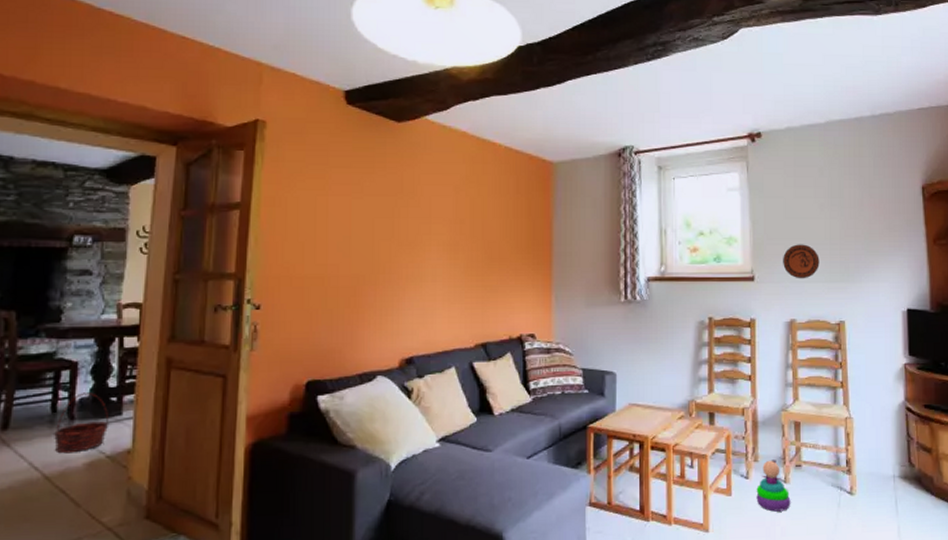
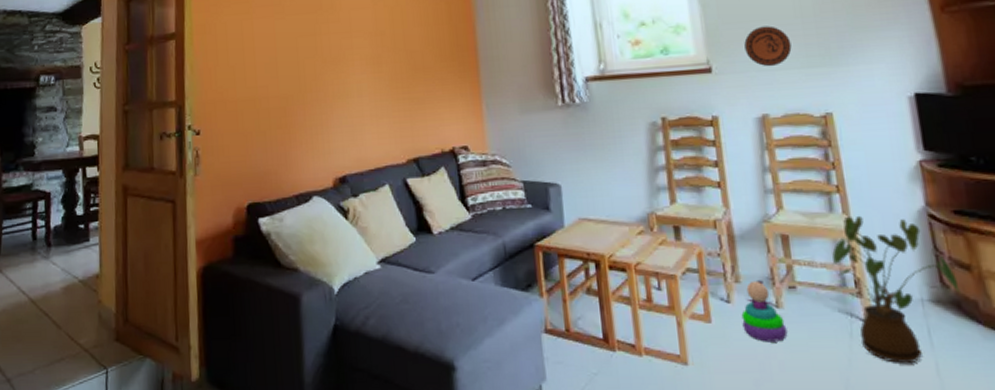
basket: present [53,392,110,454] -> none [35,220,80,279]
house plant: none [831,407,922,528] -> present [832,215,960,365]

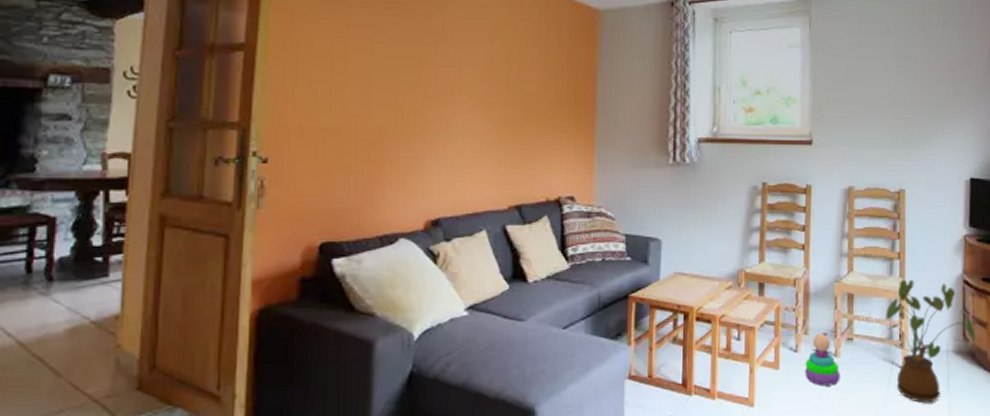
decorative plate: present [744,26,792,67] -> none [843,107,882,144]

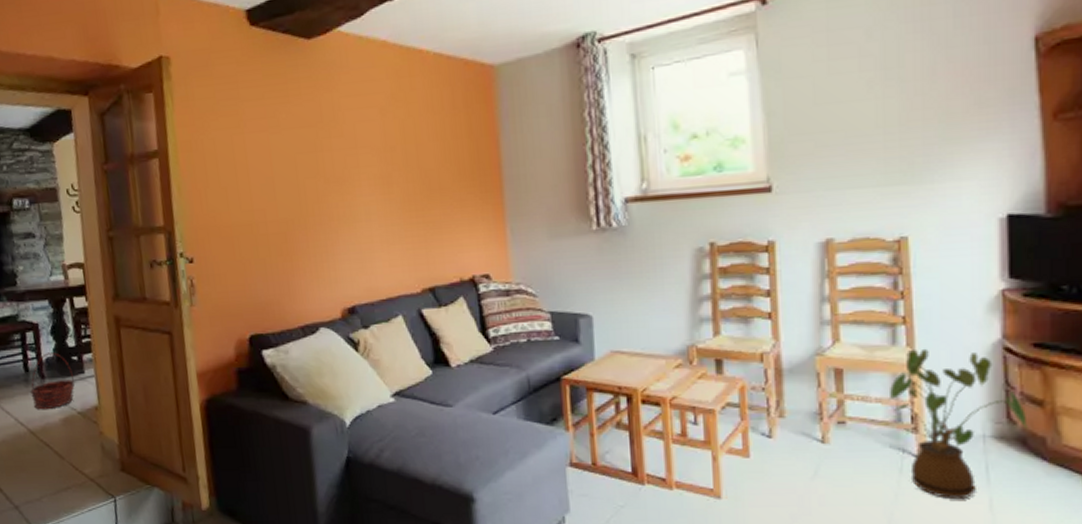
basket: none [28,251,94,318] -> present [29,352,75,410]
stacking toy: present [805,333,841,386] -> none [783,415,832,477]

